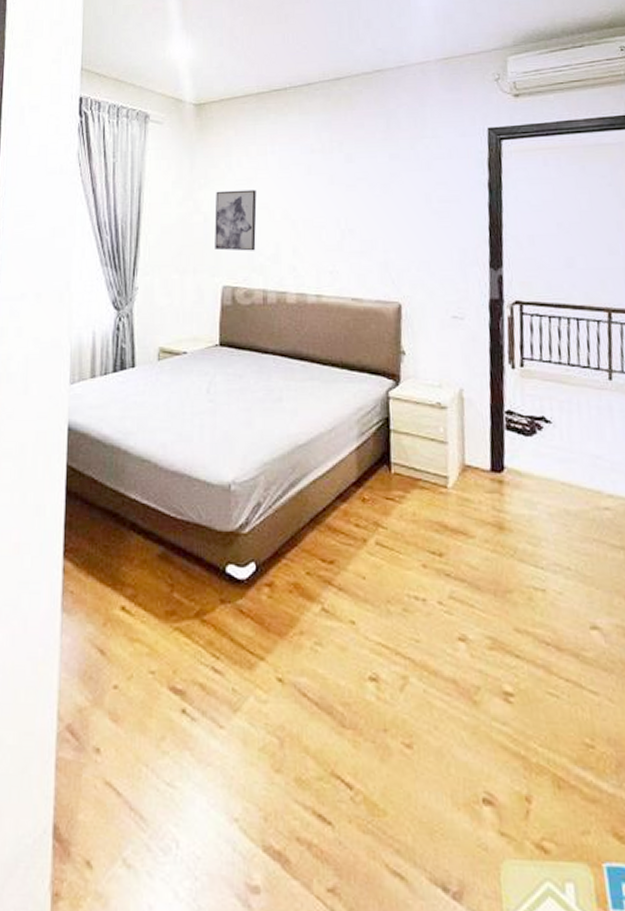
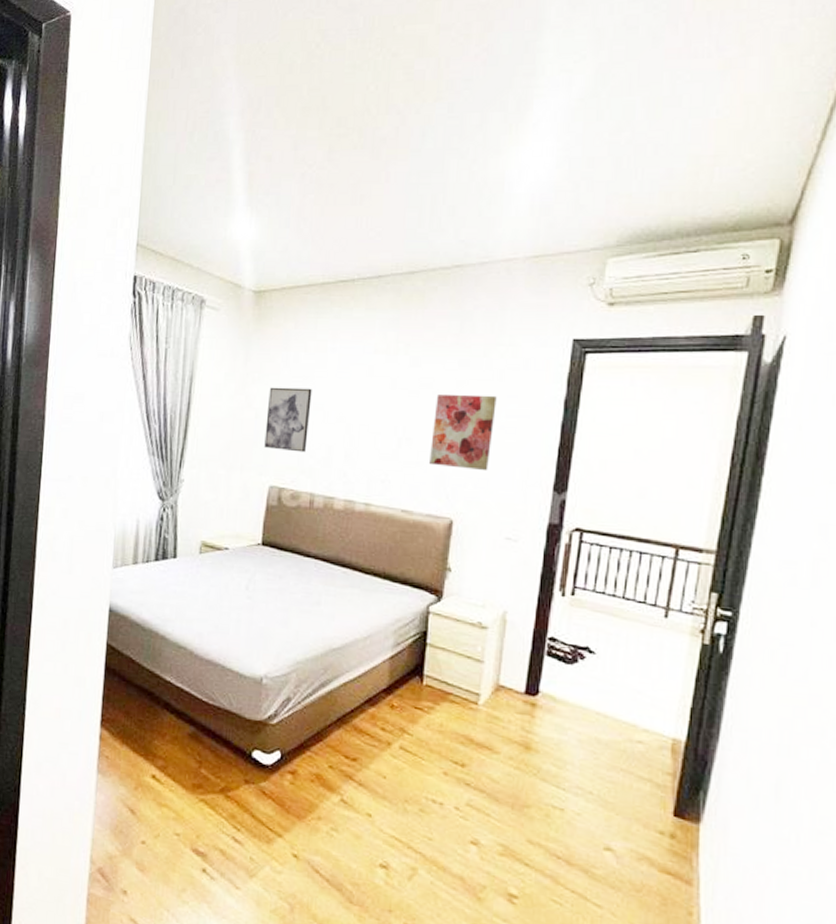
wall art: none [372,183,428,255] -> present [428,394,497,472]

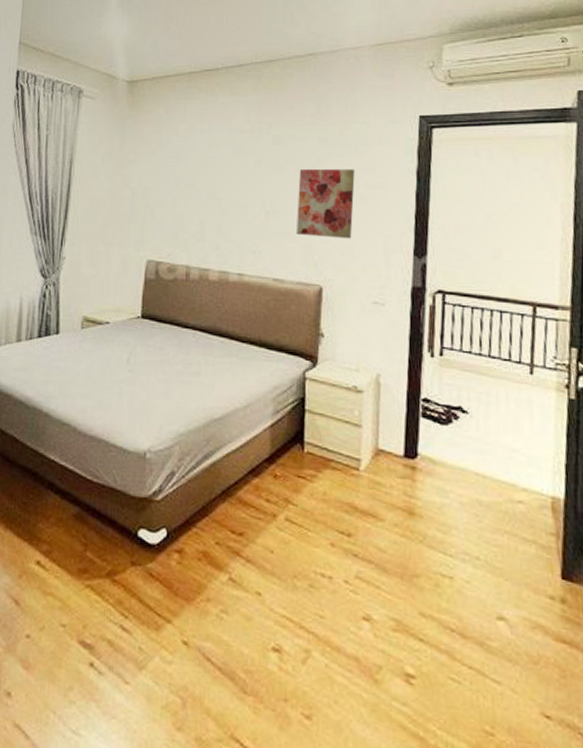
wall art: present [264,387,312,453] -> none [141,167,184,227]

